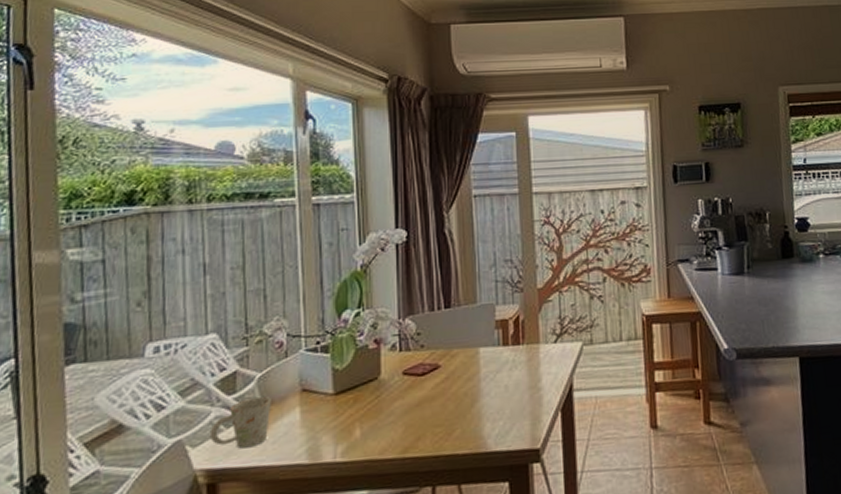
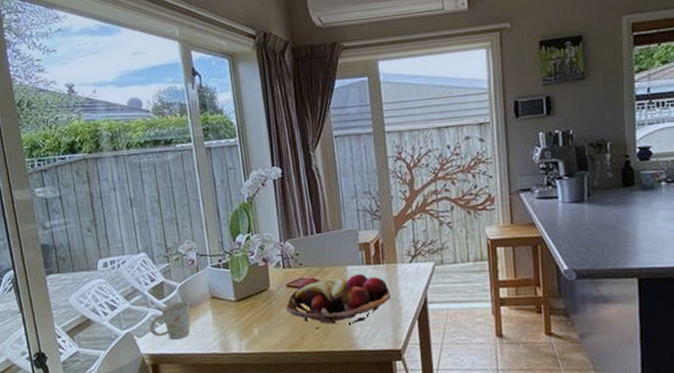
fruit basket: none [400,357,530,421] -> present [286,274,391,325]

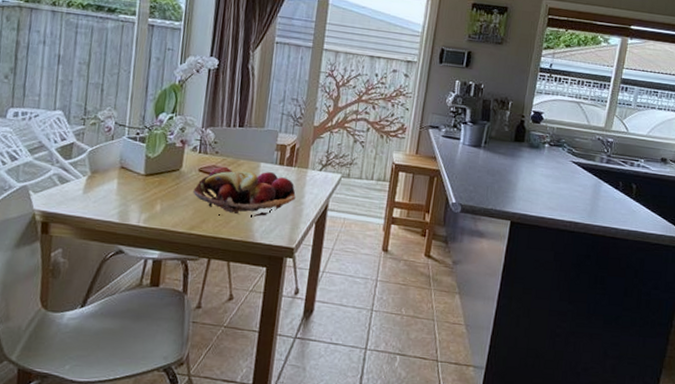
mug: present [149,301,191,340] -> none [47,165,97,202]

